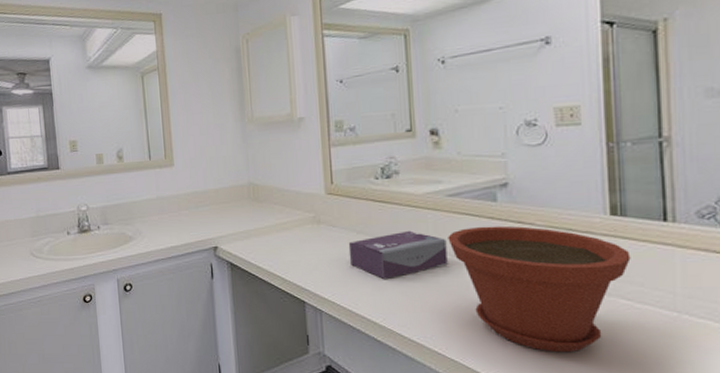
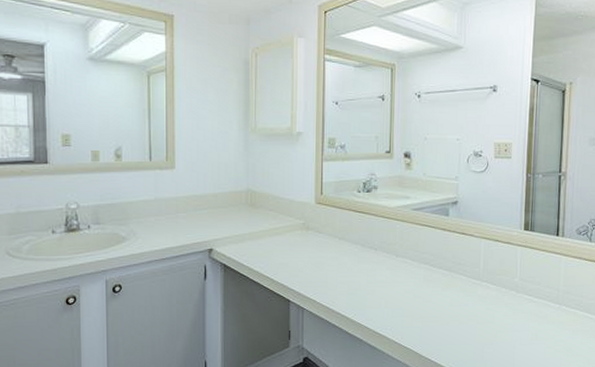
tissue box: present [348,230,448,280] -> none [331,238,409,281]
plant pot: present [448,225,631,353] -> none [410,236,534,338]

